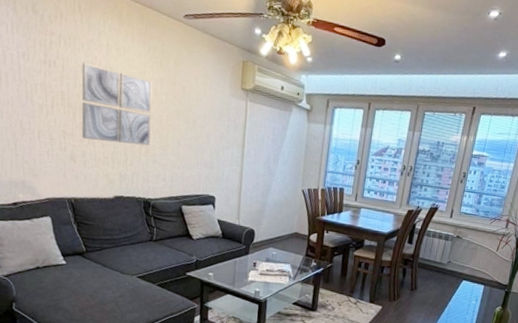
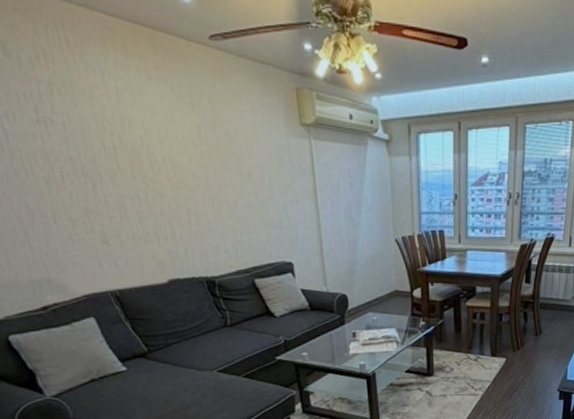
wall art: present [81,62,153,146] -> none [89,115,199,215]

